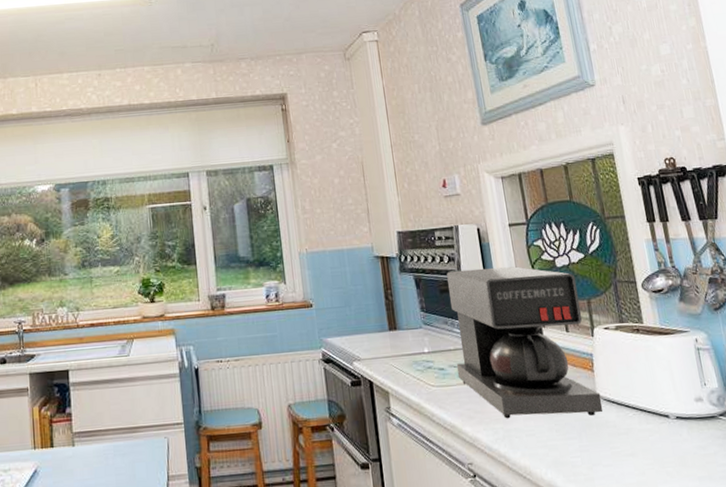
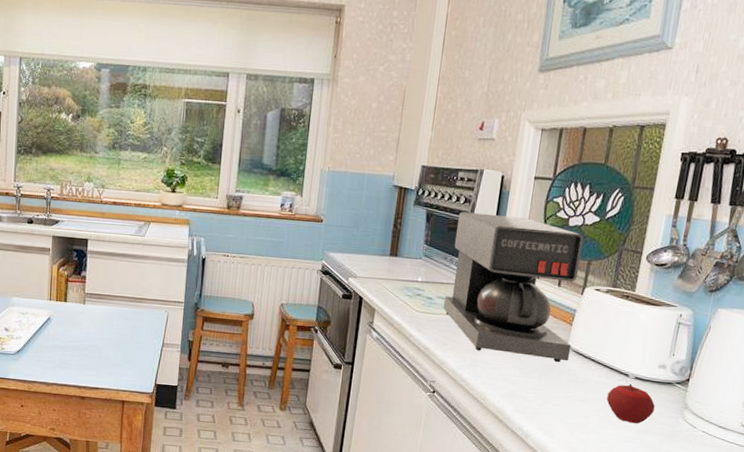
apple: none [655,425,709,471] -> present [607,383,655,424]

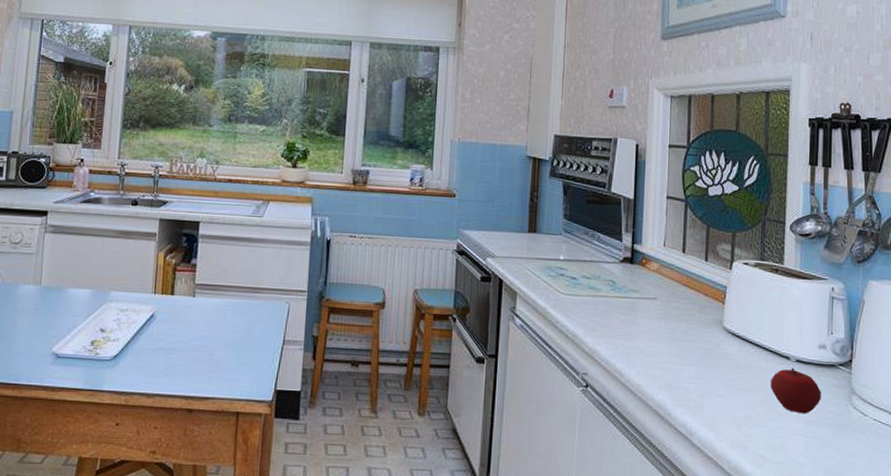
coffee maker: present [443,211,584,363] -> none [588,183,727,347]

